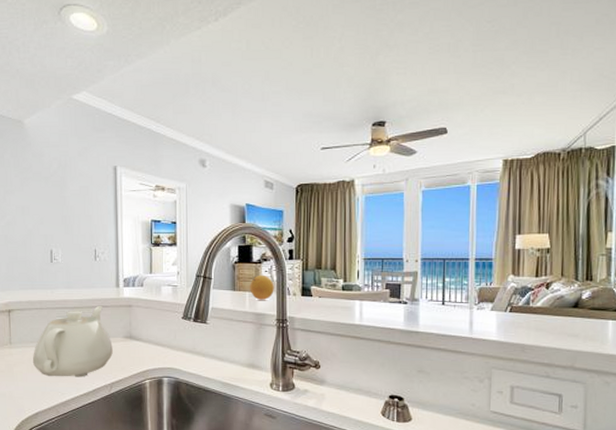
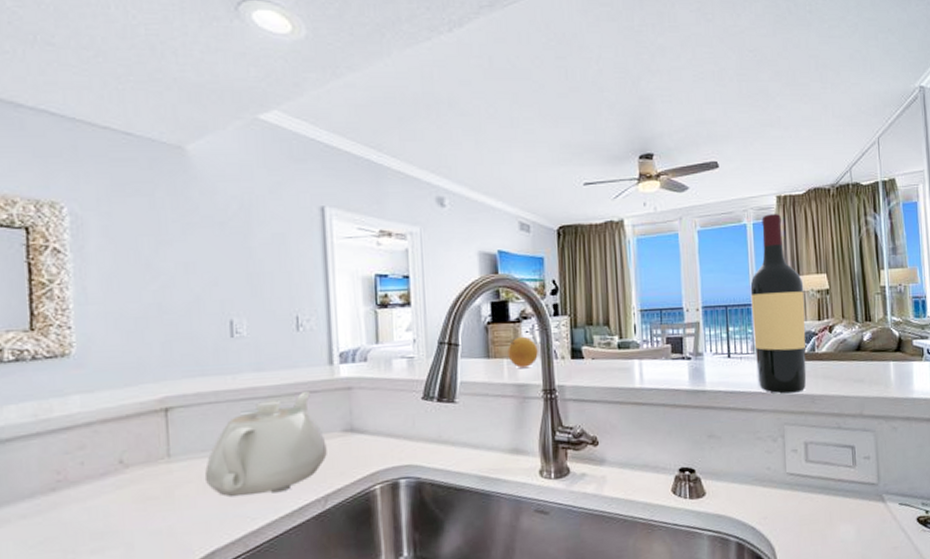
wine bottle: none [468,177,524,341] -> present [750,214,807,394]

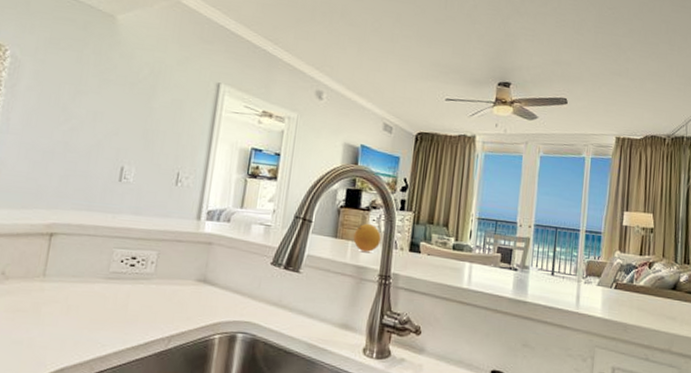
teapot: present [204,390,327,498] -> none [69,239,181,326]
wine bottle: present [750,214,807,394] -> none [576,152,631,319]

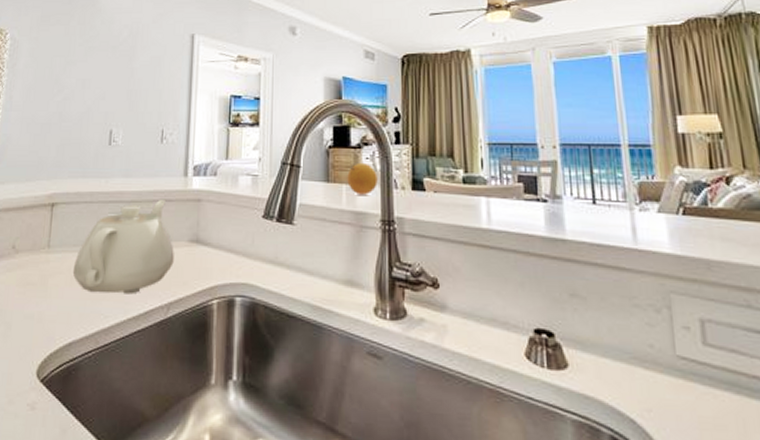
teapot: none [69,239,181,326] -> present [72,199,174,294]

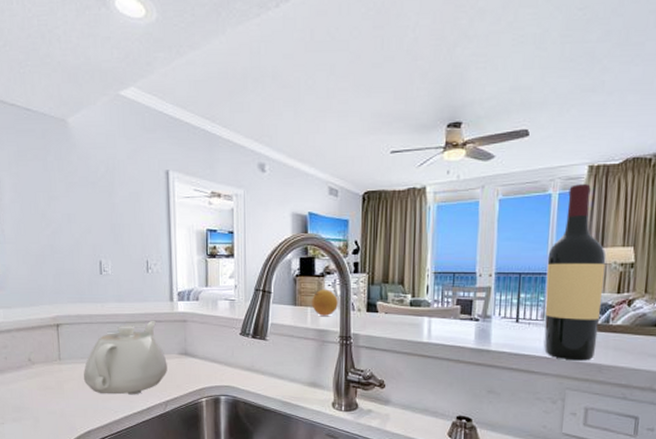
wine bottle: none [618,46,698,255] -> present [544,184,606,361]

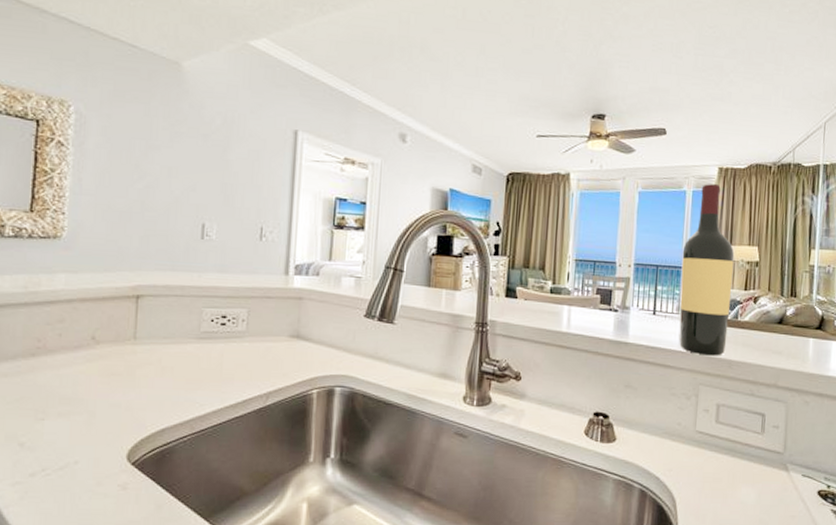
teapot: present [83,320,167,395] -> none [163,295,274,385]
fruit: present [312,289,338,317] -> none [447,270,476,301]

